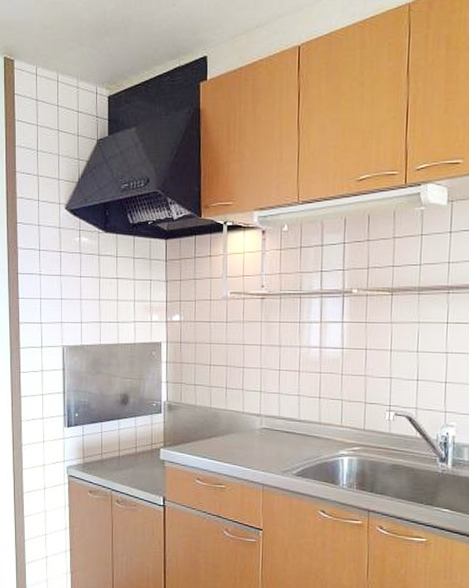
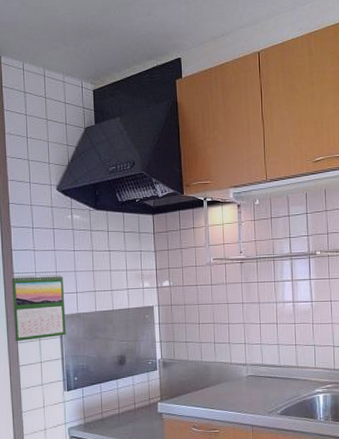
calendar: none [16,300,69,372] -> present [11,274,66,342]

